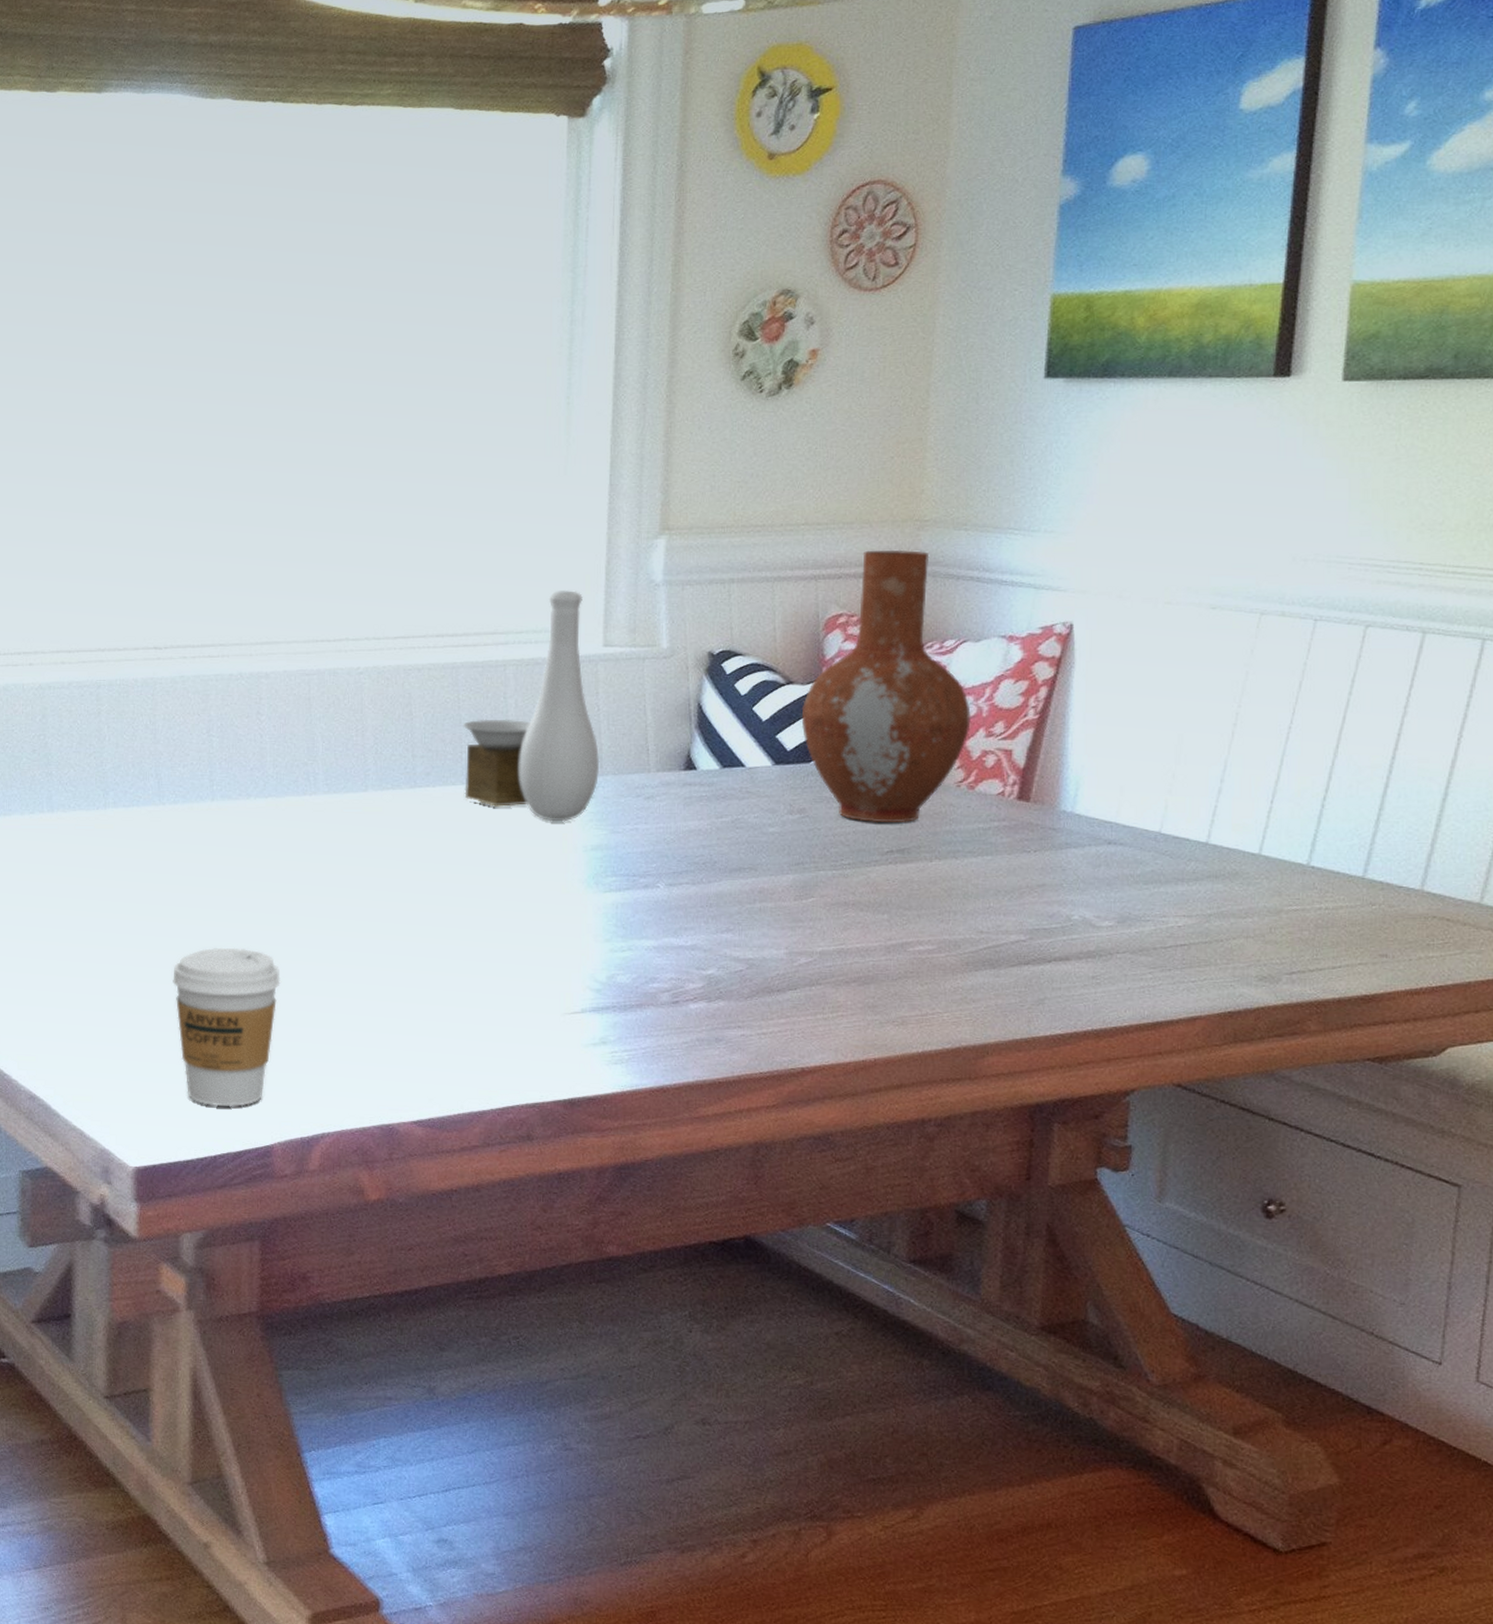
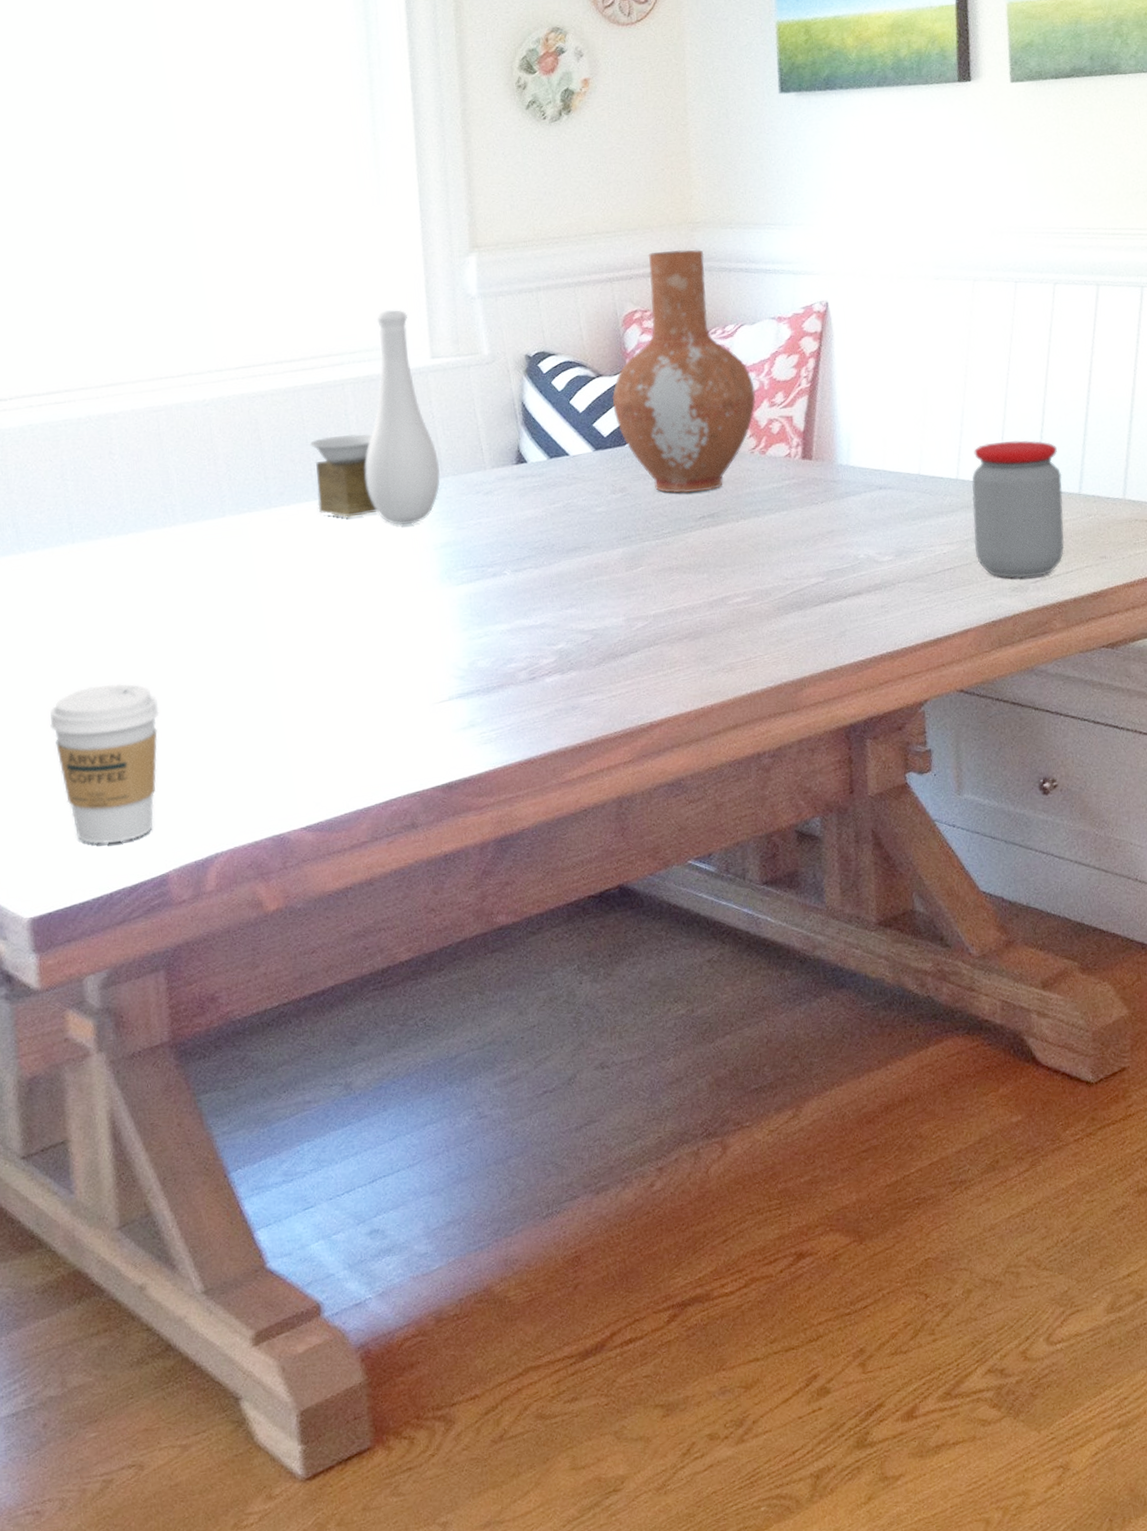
jar: none [1219,805,1344,968] -> present [971,440,1064,579]

